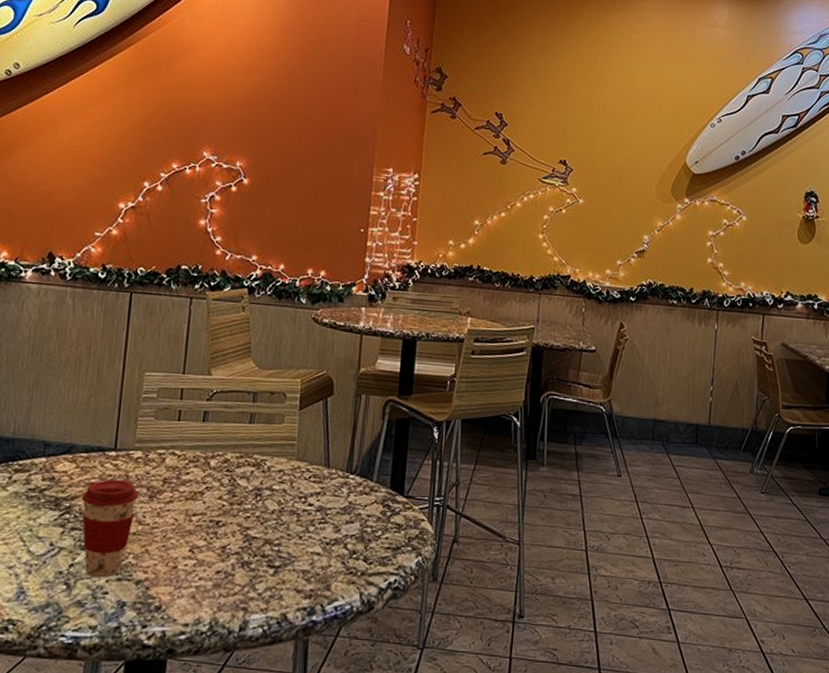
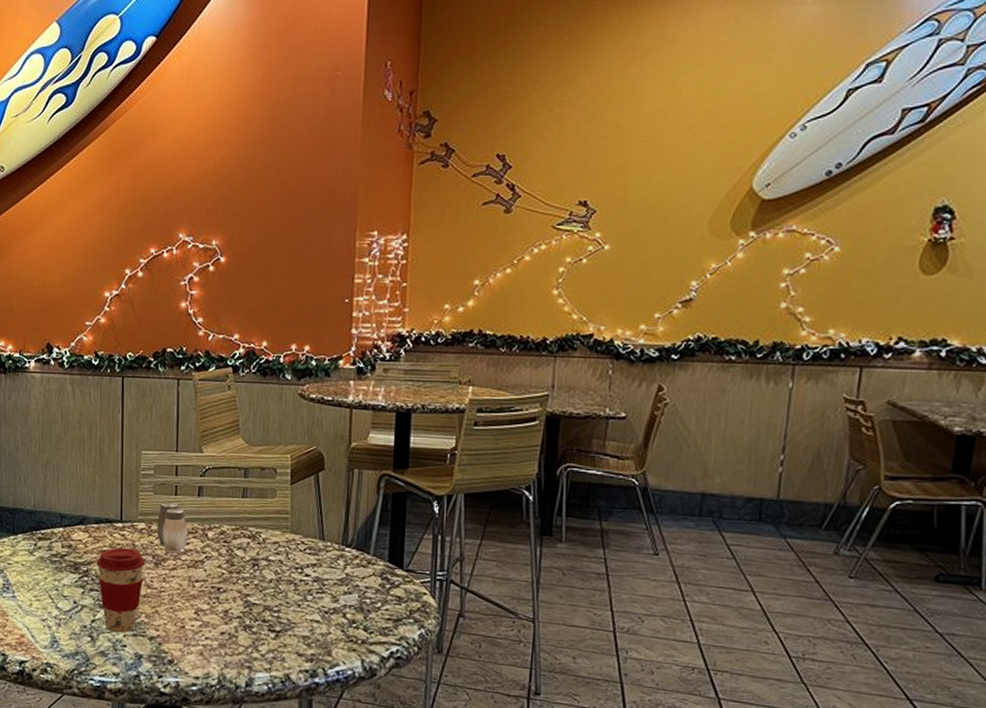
salt and pepper shaker: none [154,428,189,485] -> present [157,502,188,554]

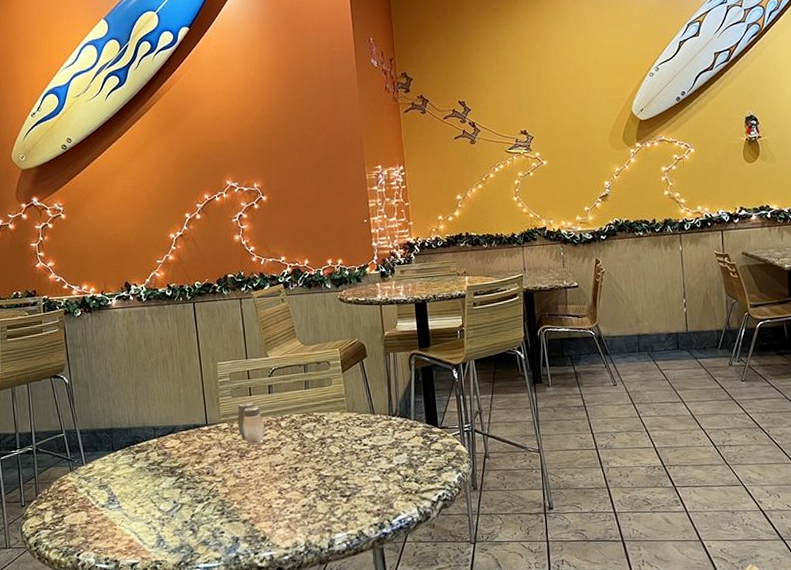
coffee cup: present [97,547,146,633] -> none [190,446,232,523]

